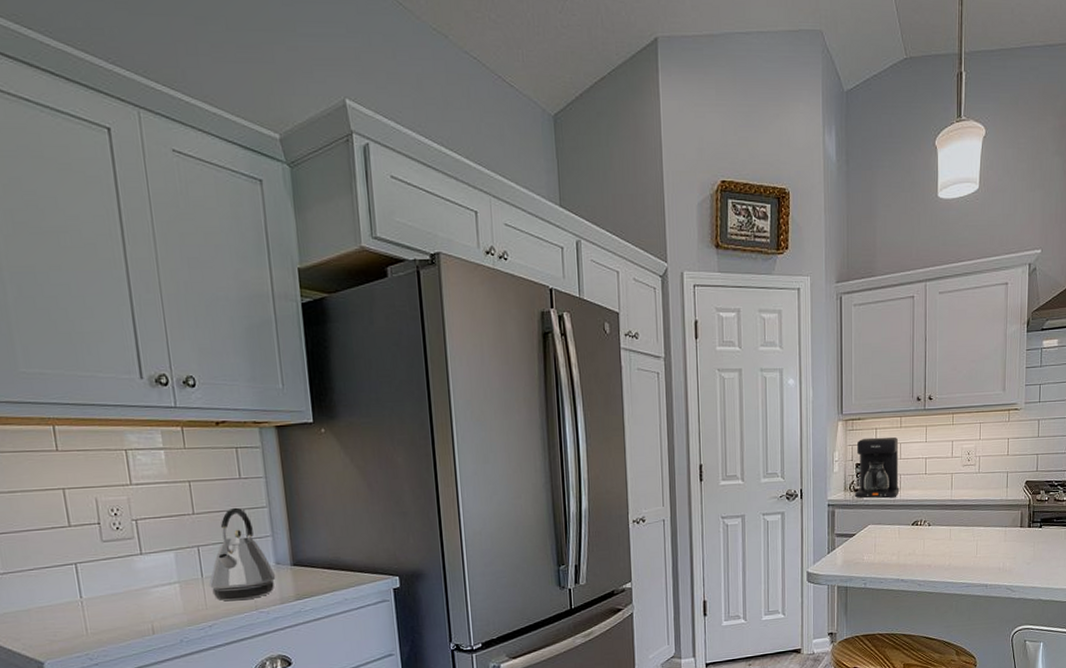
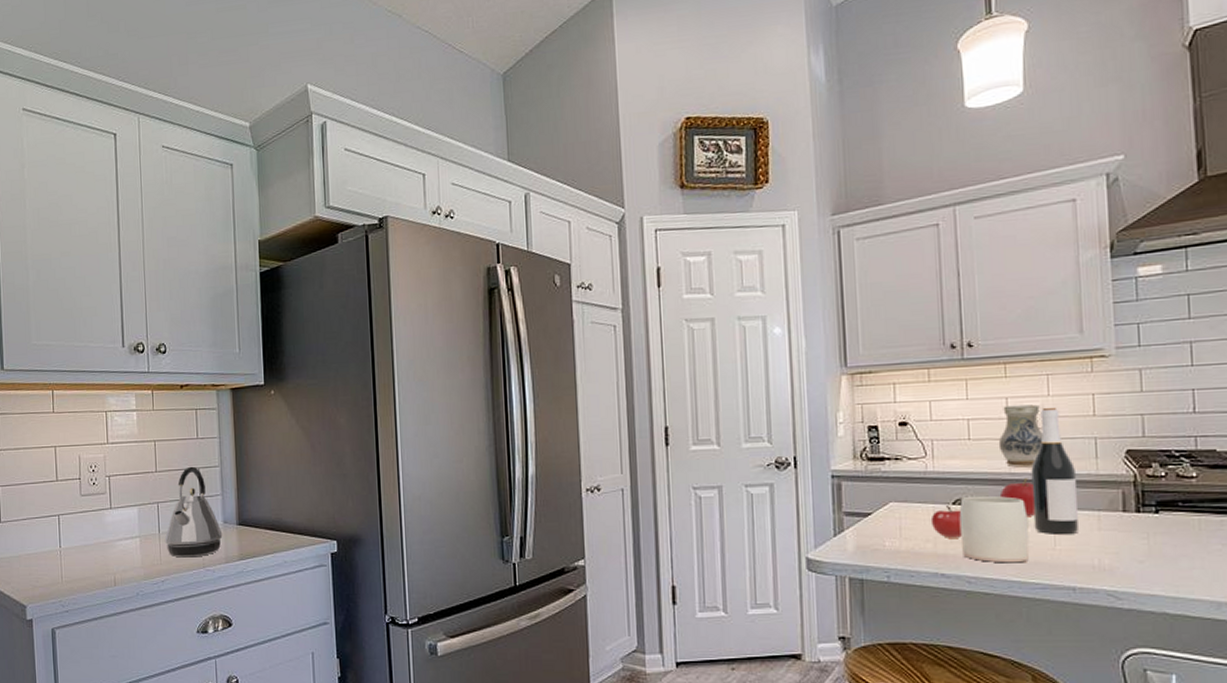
coffee maker: present [855,436,900,499] -> none [867,393,932,470]
apple: none [896,526,917,552] -> present [930,506,962,538]
mug: none [915,517,961,569] -> present [959,495,1030,563]
fruit: none [943,504,966,533] -> present [999,478,1035,516]
ceramic pitcher: none [945,446,974,496] -> present [998,404,1043,468]
wine bottle: none [964,449,994,546] -> present [1031,408,1080,534]

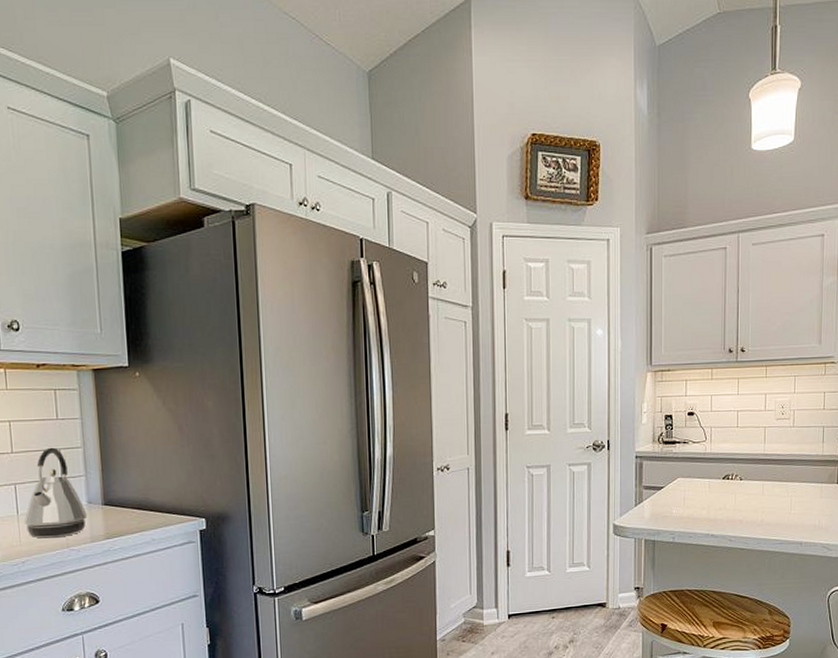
apple: present [930,506,962,538] -> none [706,480,728,506]
mug: present [959,495,1030,563] -> none [726,472,774,525]
ceramic pitcher: present [998,404,1043,468] -> none [757,399,789,450]
fruit: present [999,478,1035,516] -> none [755,458,779,488]
wine bottle: present [1031,408,1080,534] -> none [778,403,809,502]

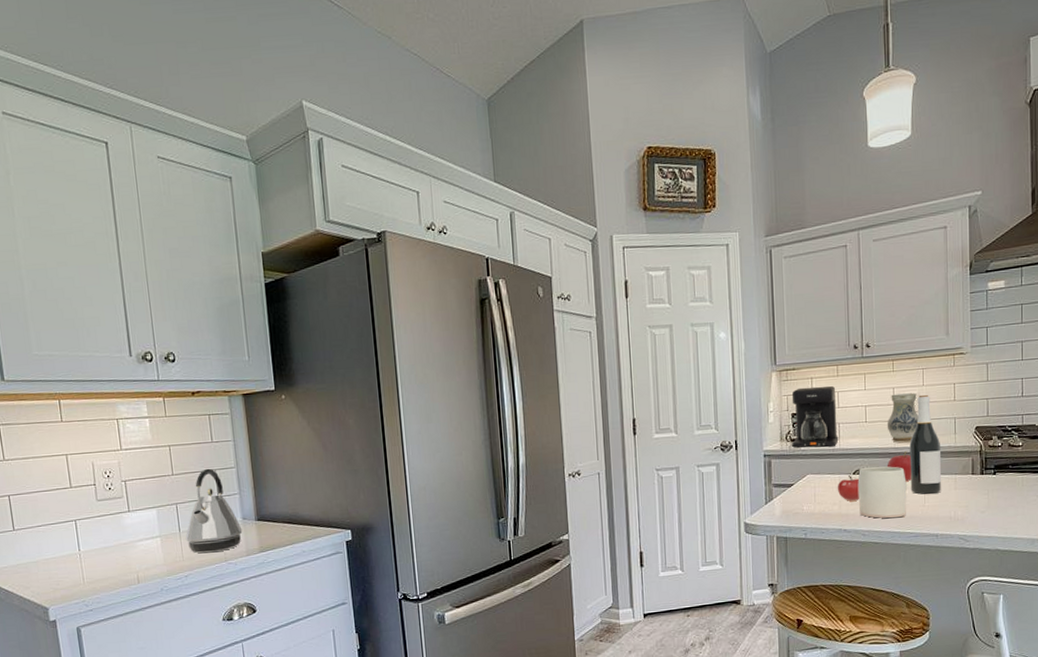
coffee maker: none [664,388,710,451] -> present [791,385,839,449]
apple: none [706,480,728,506] -> present [837,475,859,501]
mug: none [726,472,774,525] -> present [857,466,907,519]
fruit: none [755,458,779,488] -> present [886,451,911,481]
ceramic pitcher: none [757,399,789,450] -> present [887,393,919,444]
wine bottle: none [778,403,809,502] -> present [909,395,942,494]

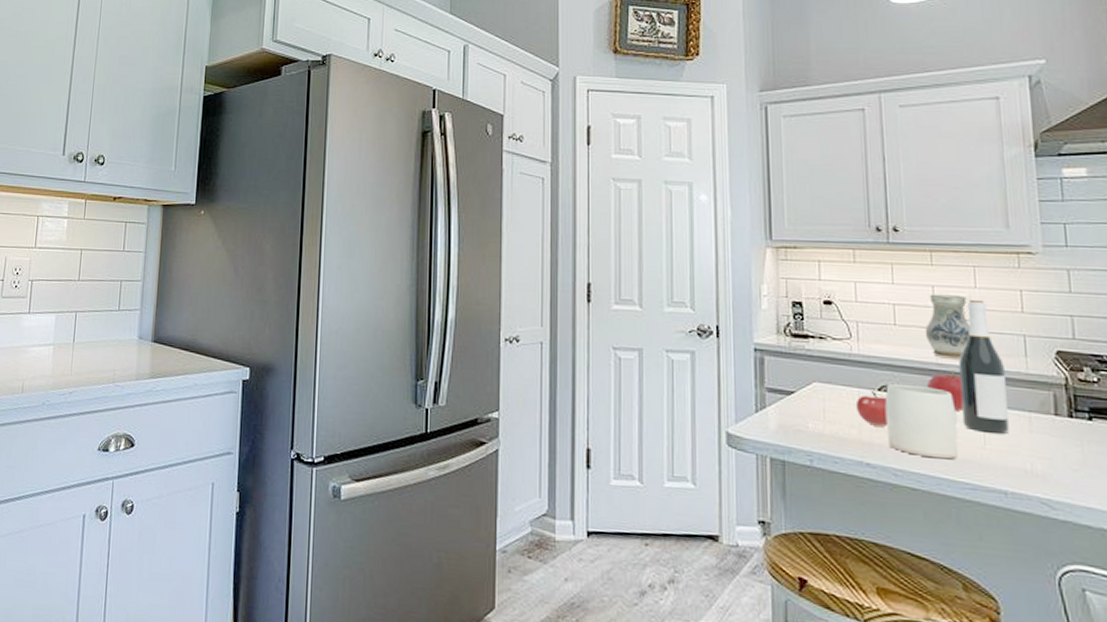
kettle: present [185,468,243,554] -> none [77,278,137,371]
coffee maker: present [791,385,839,449] -> none [792,271,857,351]

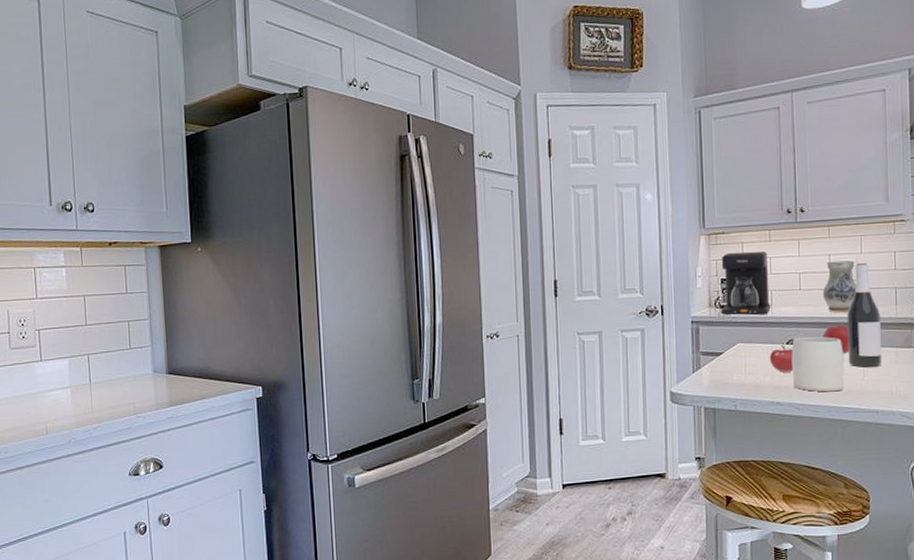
coffee maker: none [792,271,857,351] -> present [721,251,771,316]

